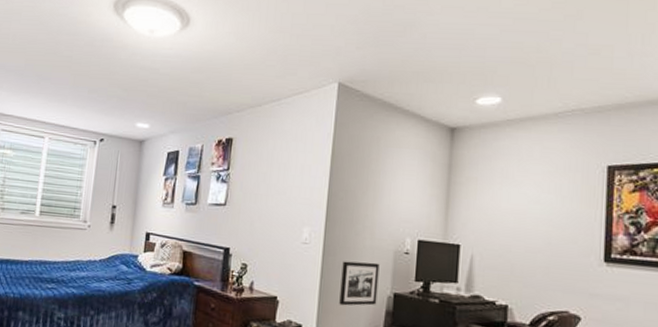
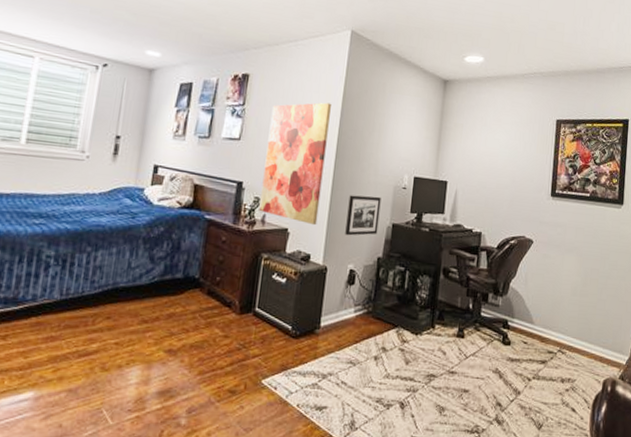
wall art: none [247,162,319,294] -> present [259,102,331,226]

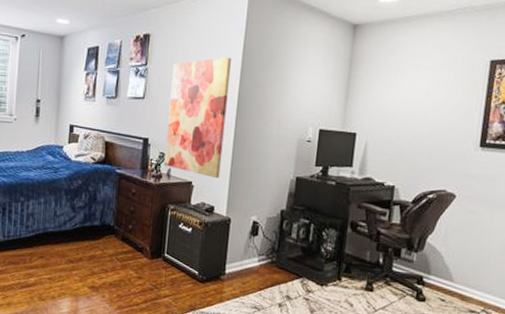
picture frame: present [345,195,382,236] -> none [247,149,285,189]

